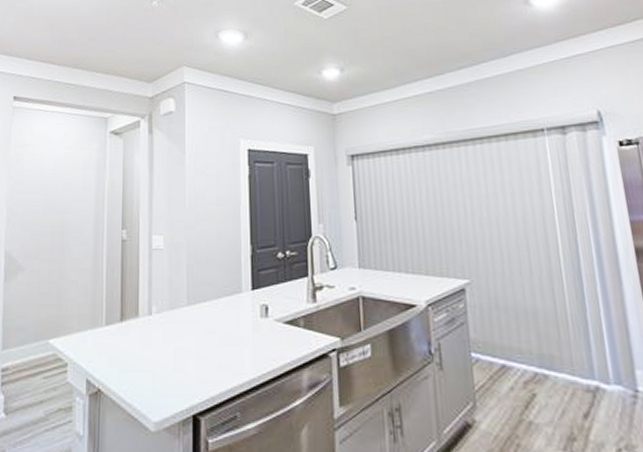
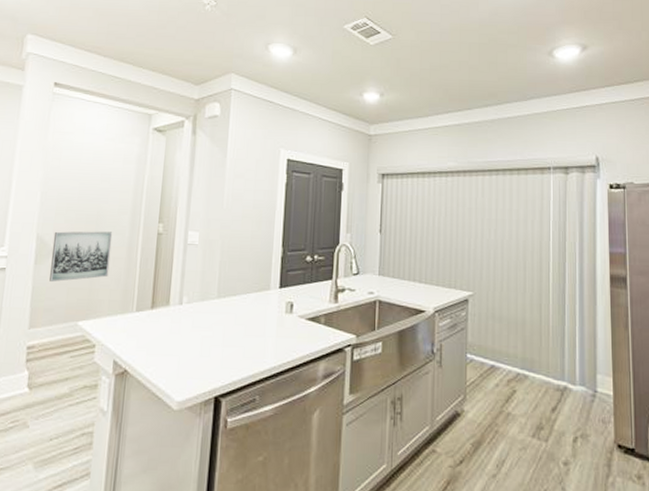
wall art: none [19,242,78,299] -> present [49,231,113,282]

